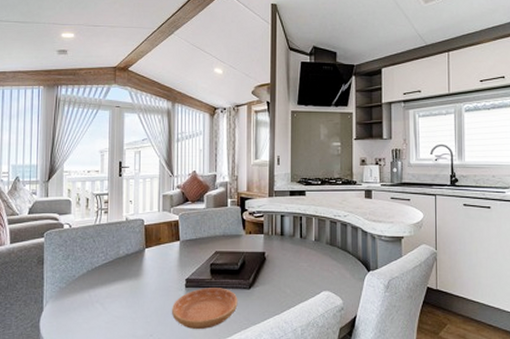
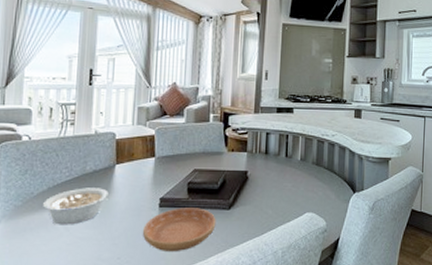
legume: none [84,270,141,305] -> present [43,188,110,225]

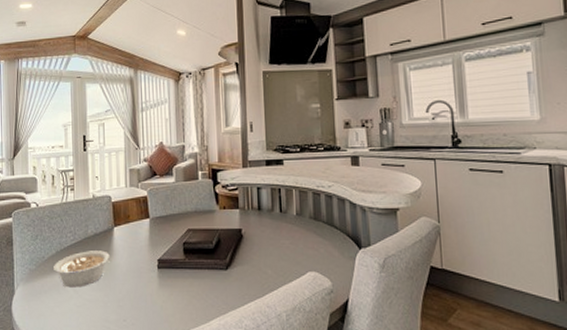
saucer: present [143,208,216,252] -> none [145,268,215,315]

